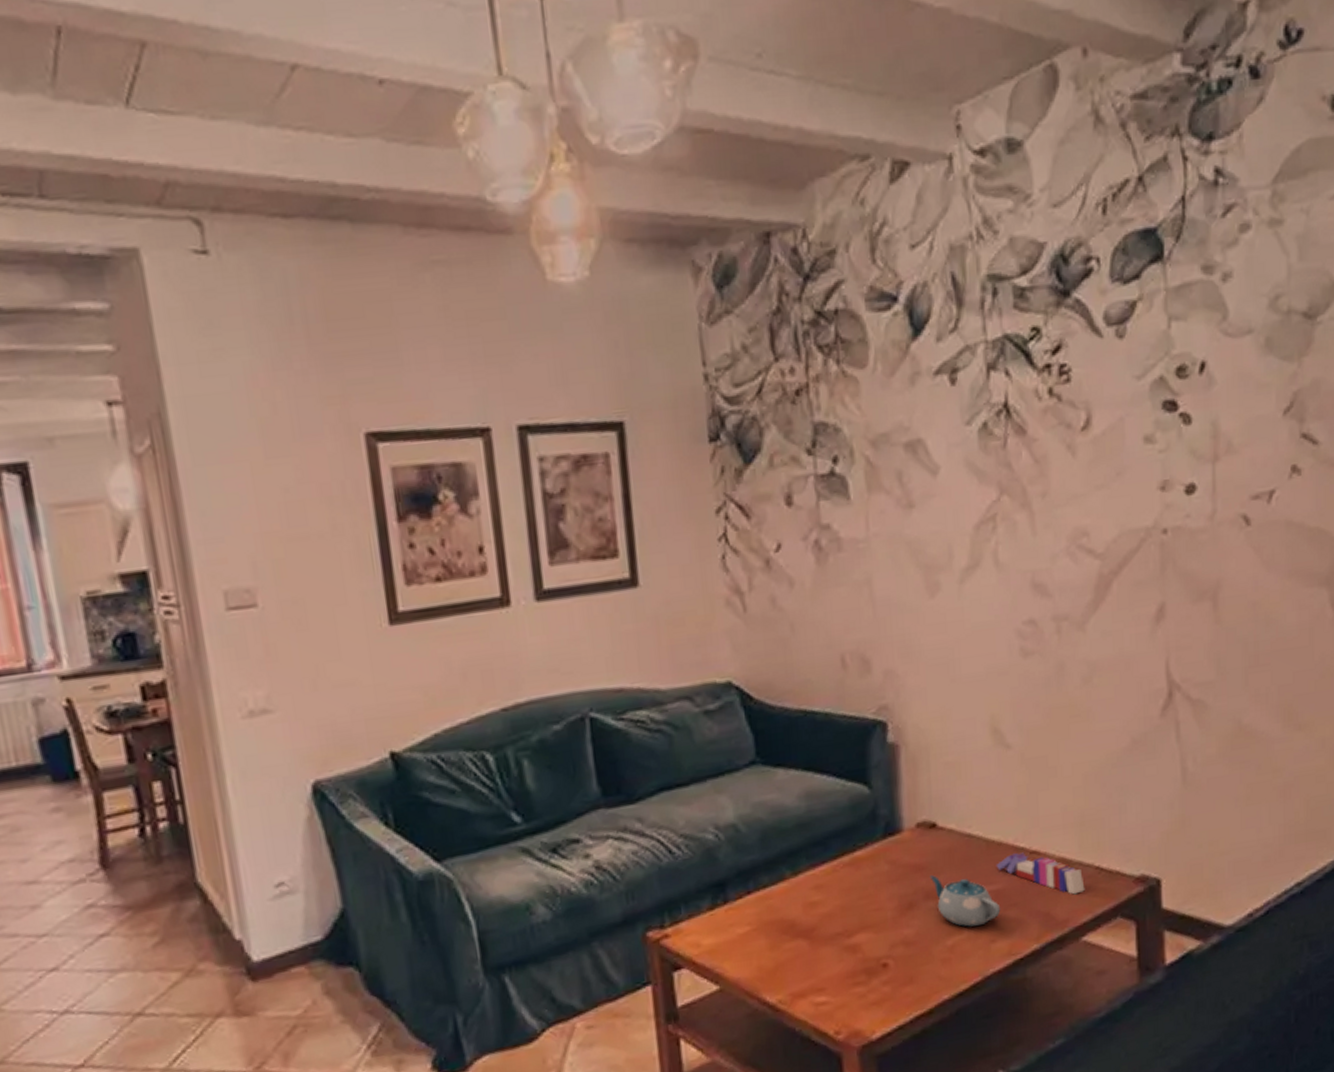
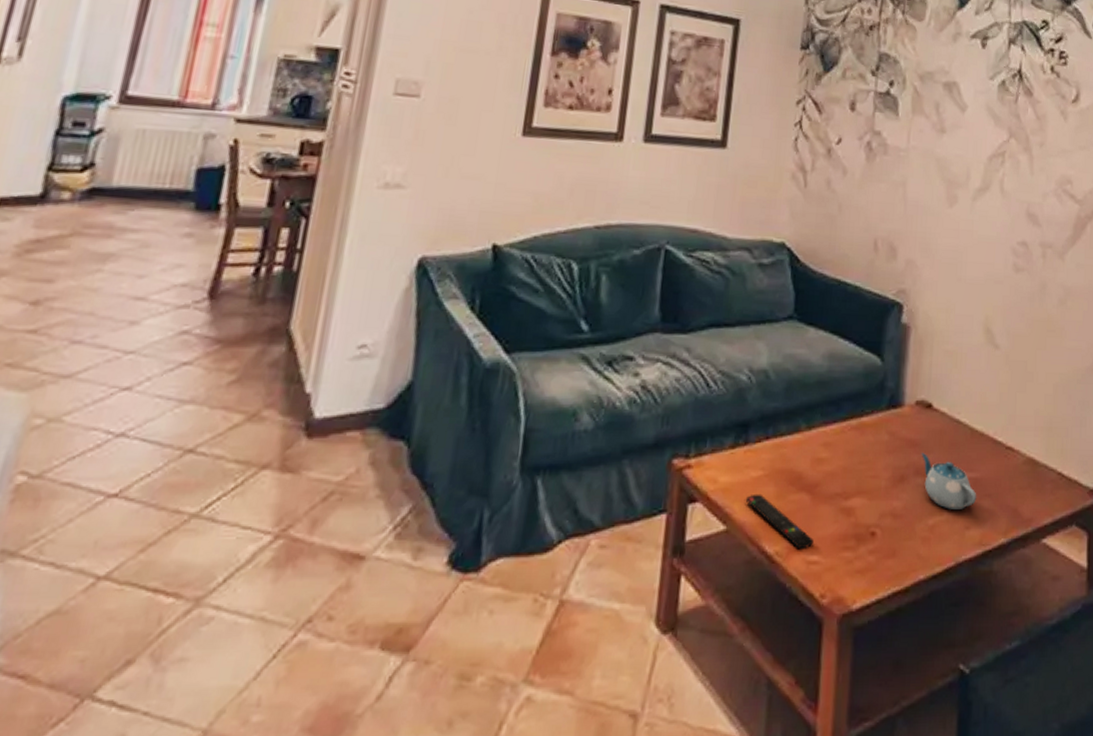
remote control: none [735,948,819,994] -> present [745,493,814,550]
books: present [996,852,1085,895] -> none [977,446,1048,496]

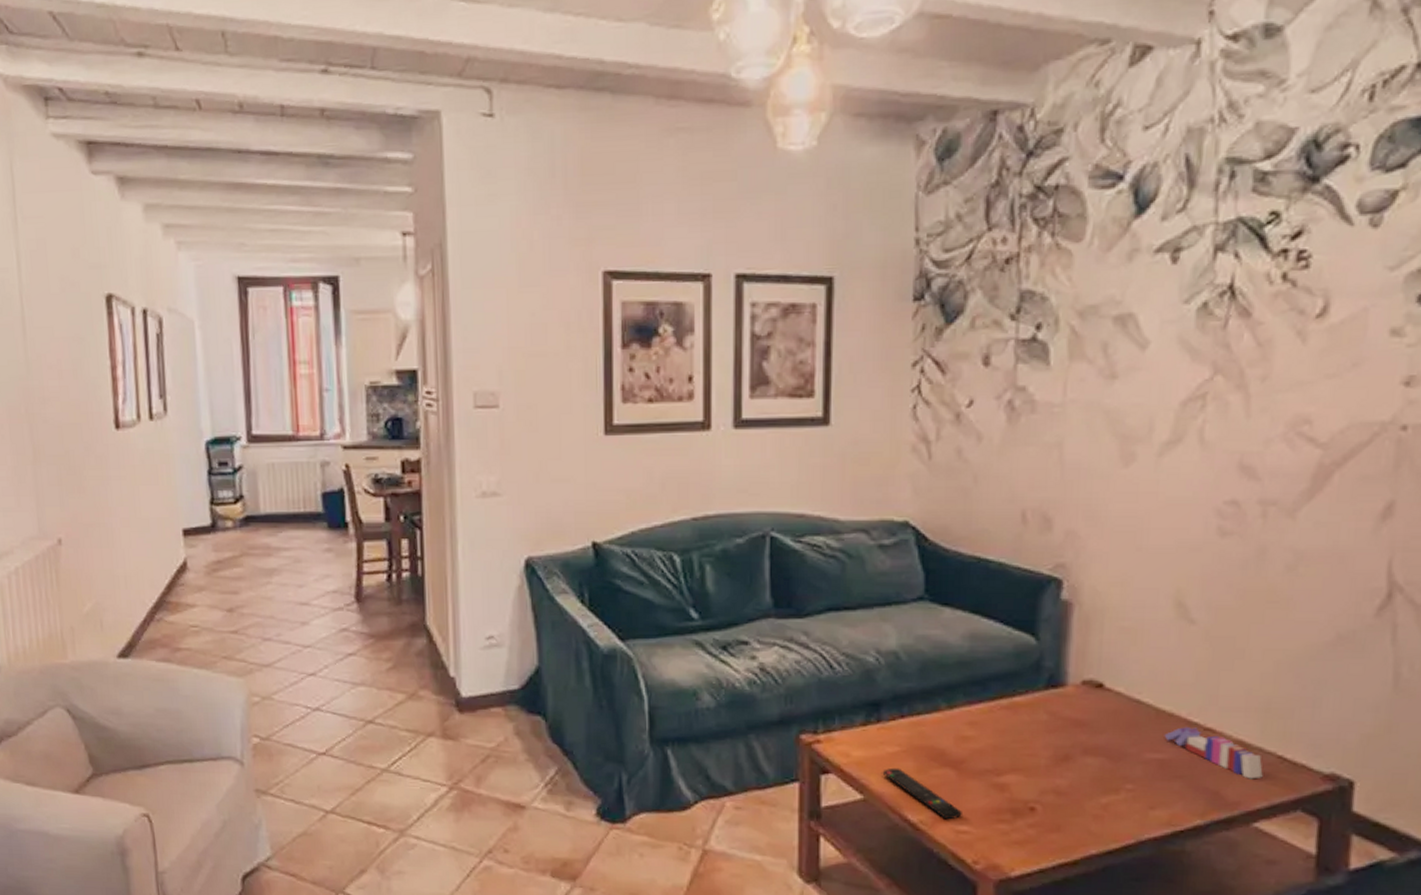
teapot: present [921,453,977,511] -> none [1090,733,1164,791]
books: none [977,446,1048,496] -> present [1164,727,1263,779]

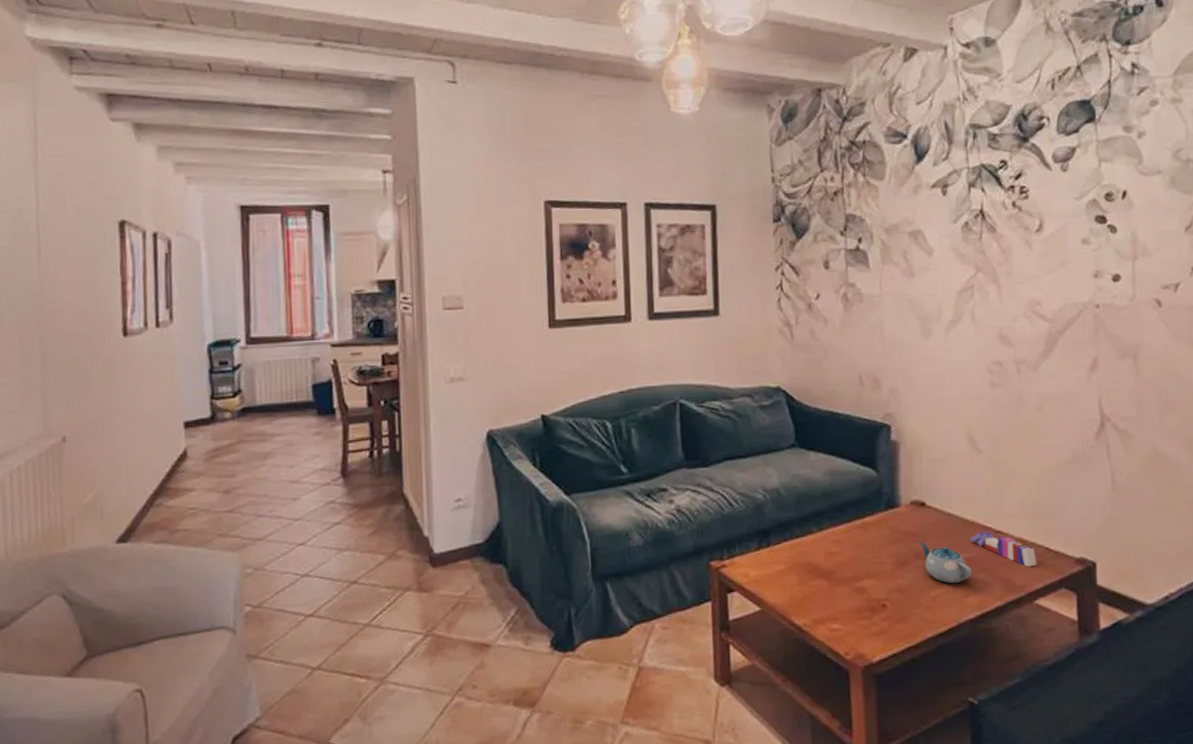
remote control: present [882,767,962,820] -> none [773,582,834,621]
teapot: none [1090,733,1164,791] -> present [919,541,973,584]

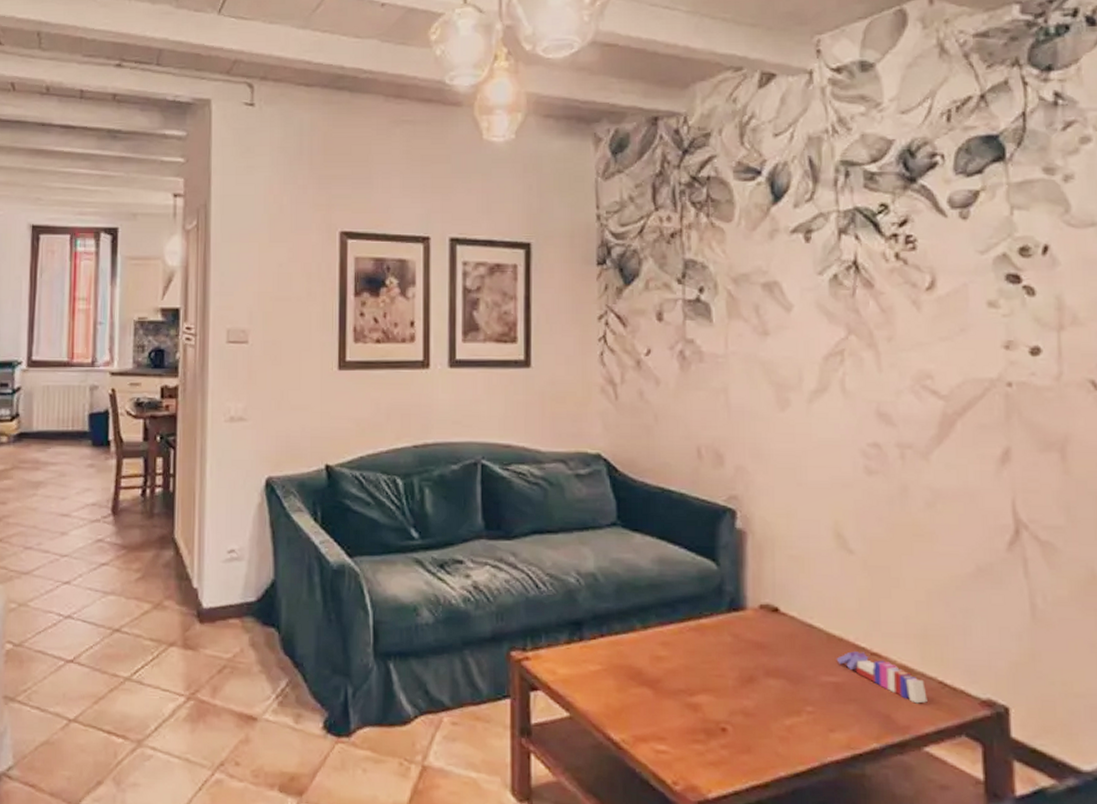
teapot: present [919,541,973,584] -> none [770,655,840,714]

